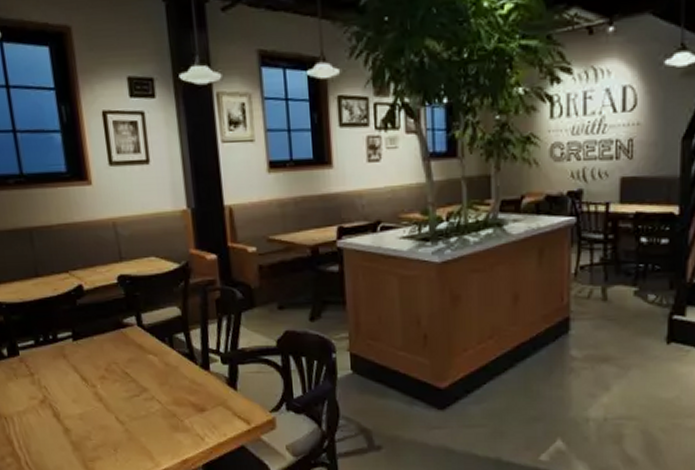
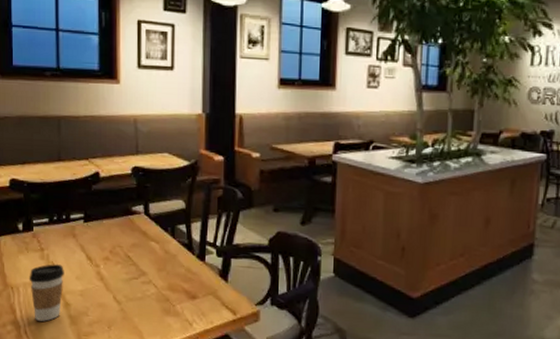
coffee cup: none [21,388,61,450] -> present [29,264,64,322]

